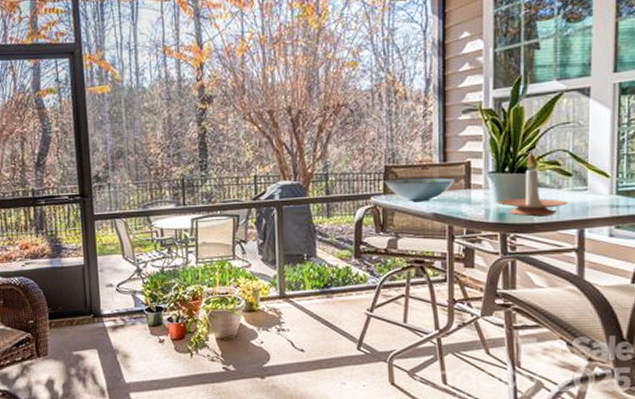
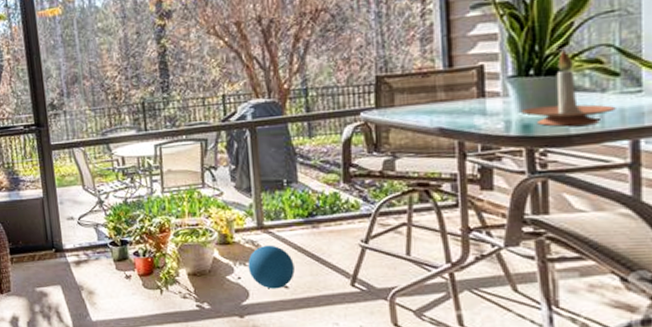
ball: none [270,312,310,353] -> present [248,245,295,289]
decorative bowl: present [384,177,456,201] -> none [375,85,465,115]

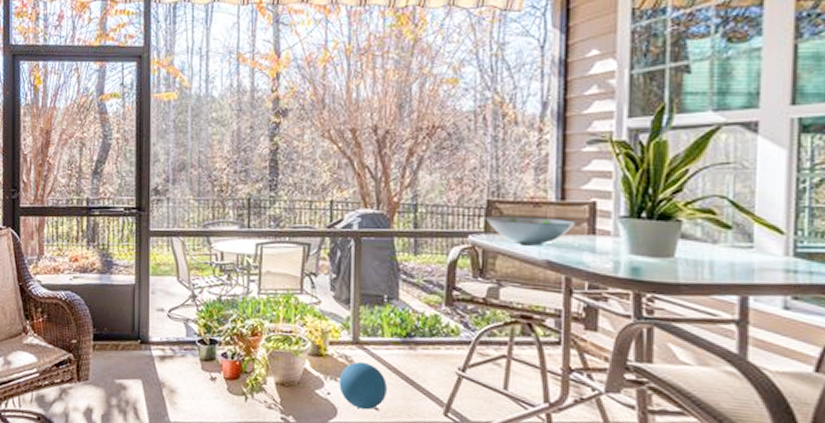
decorative bowl: none [375,85,465,115] -> present [485,215,576,245]
candle holder: present [522,50,616,127] -> none [632,196,726,275]

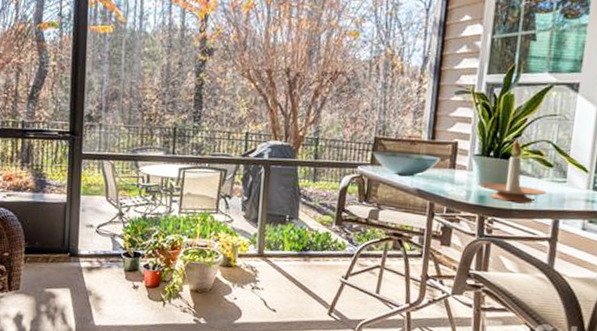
ball: present [339,361,387,410] -> none [244,271,284,312]
candle holder: none [632,196,726,275] -> present [480,140,547,203]

